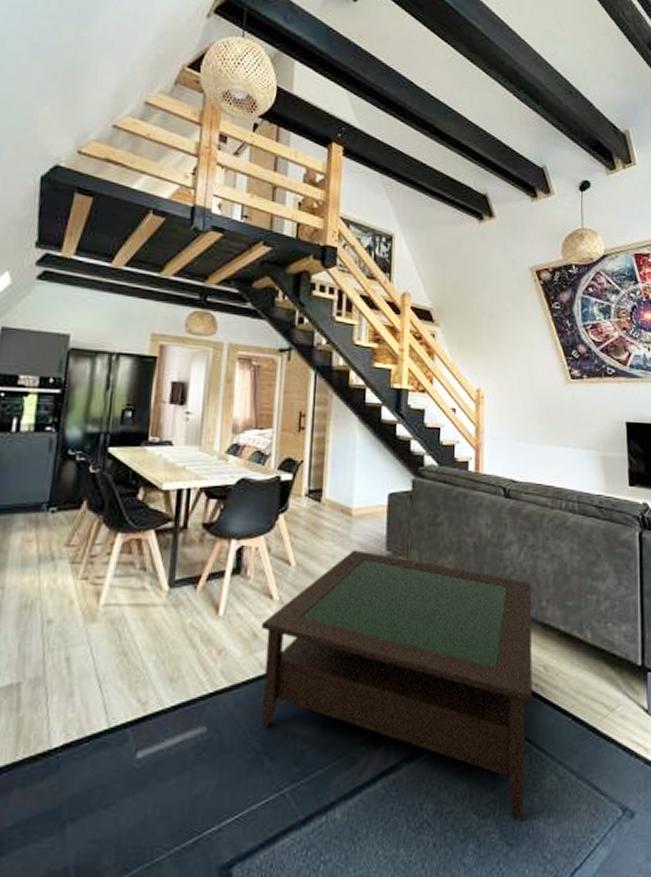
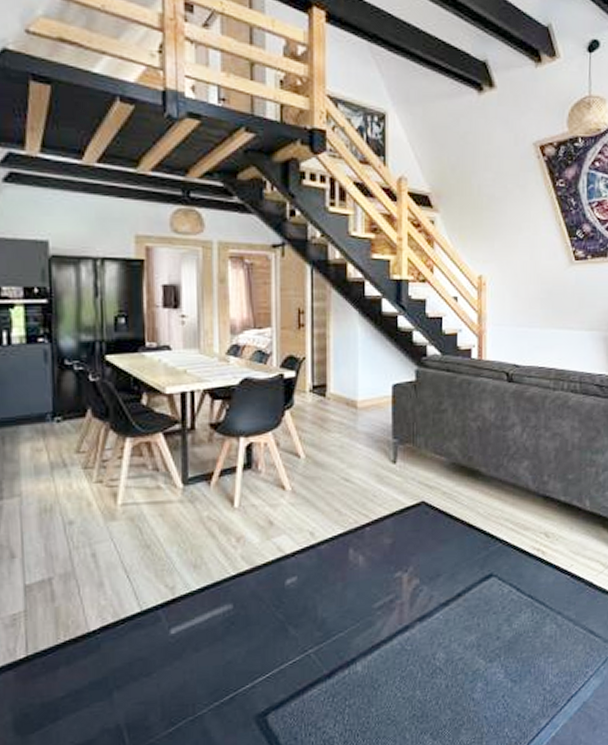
coffee table: present [261,550,533,823] -> none [276,440,535,663]

